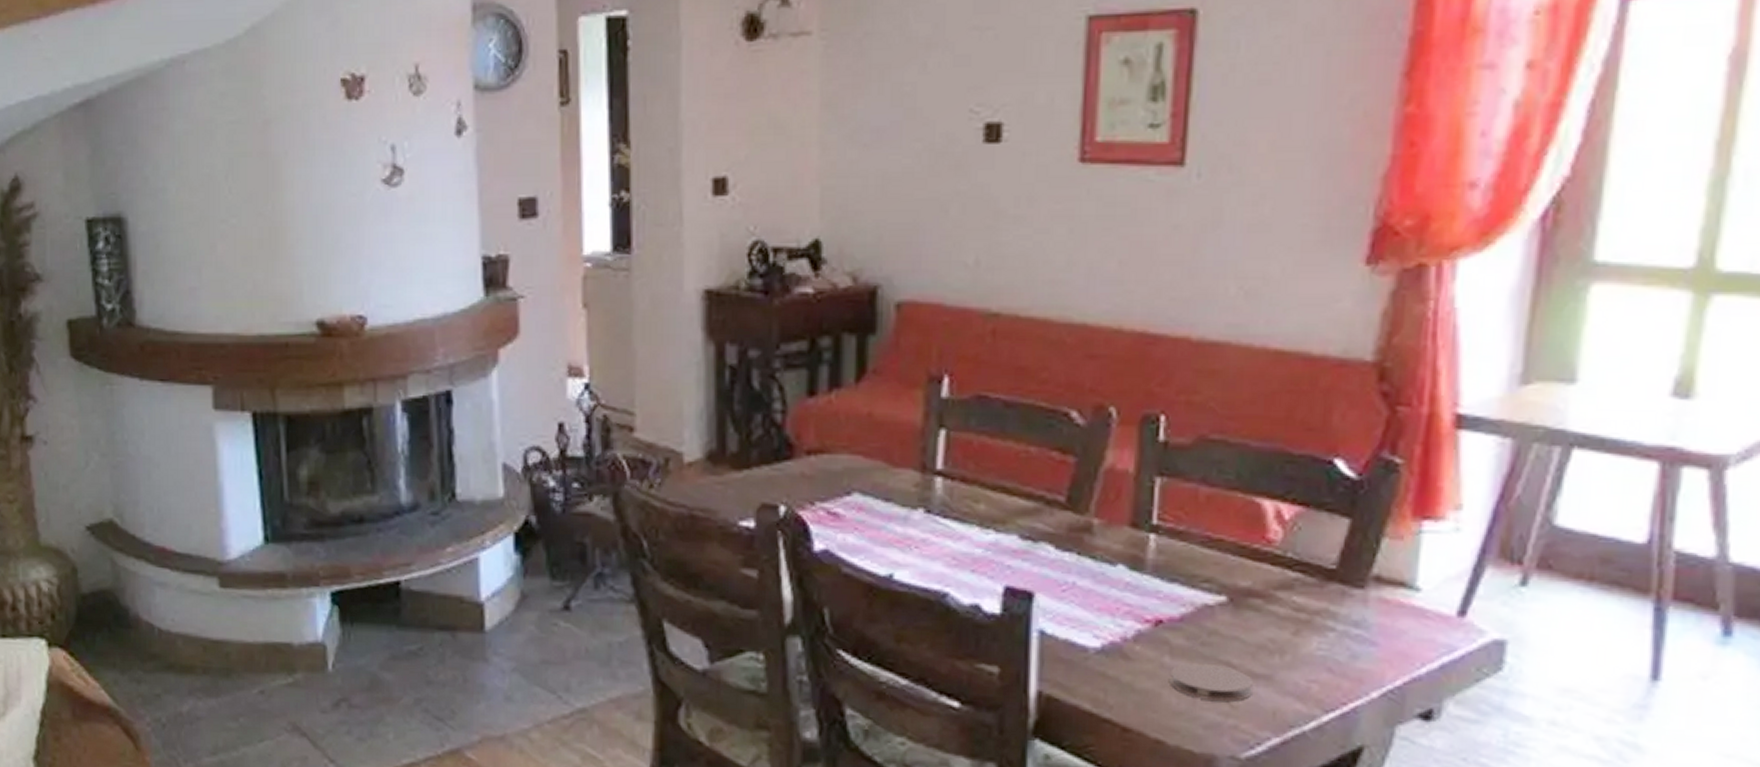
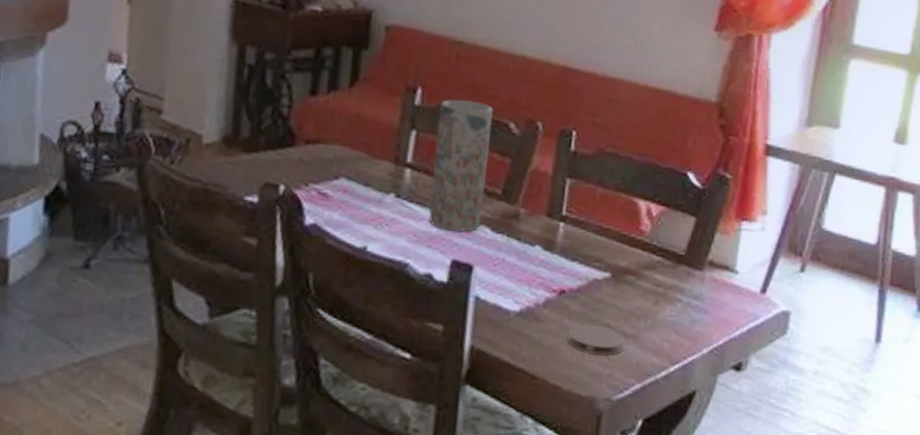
vase: none [969,386,1047,551] -> present [428,99,493,232]

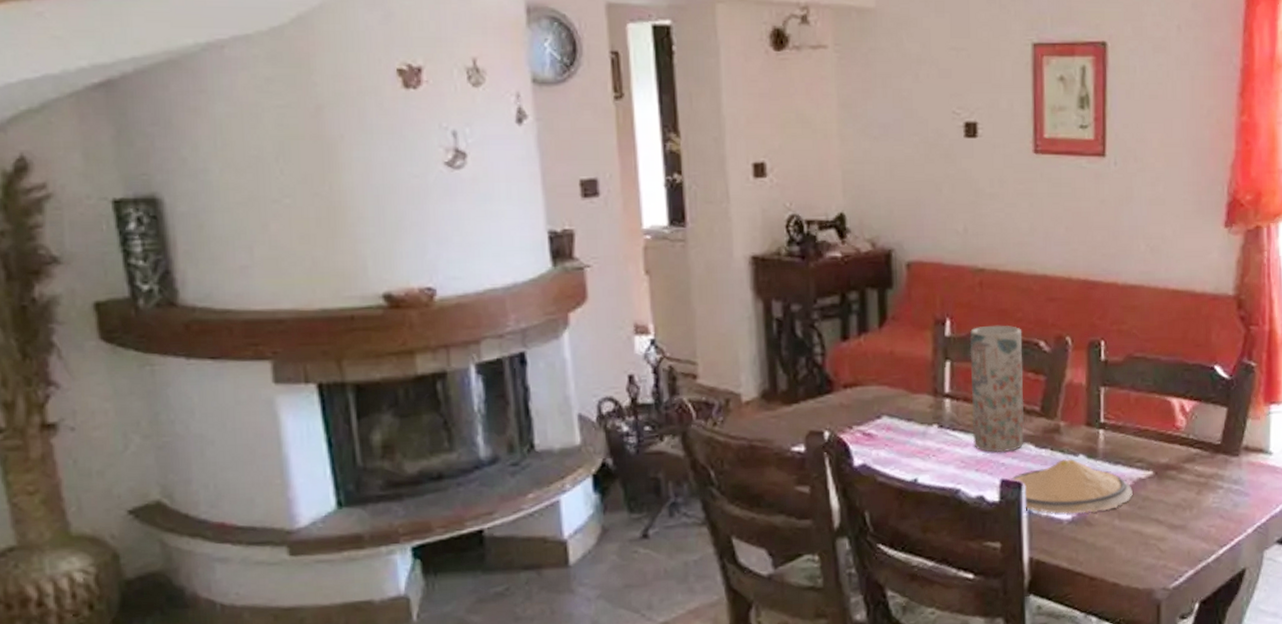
plate: none [460,247,587,308] -> present [1008,459,1133,514]
coaster: present [567,324,625,355] -> none [1120,521,1174,549]

